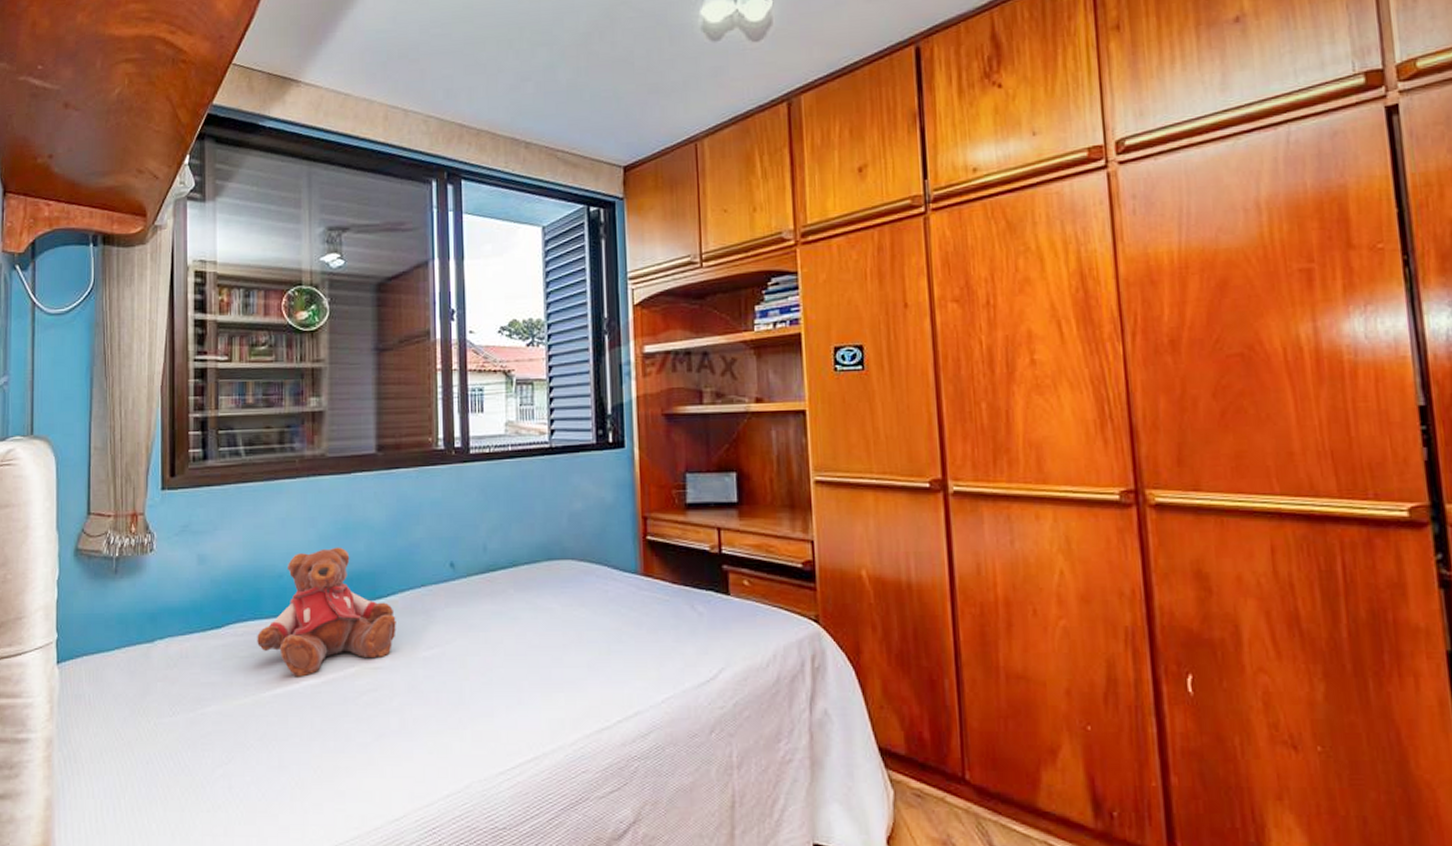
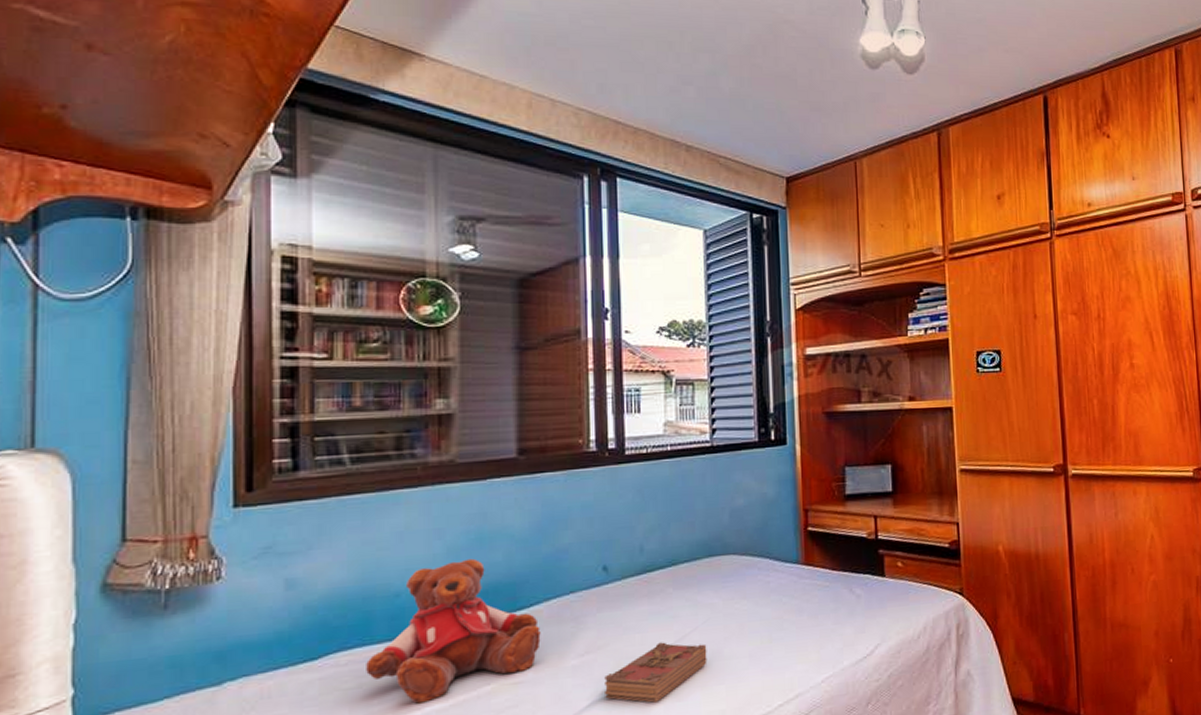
book: none [452,643,547,702] -> present [604,642,707,703]

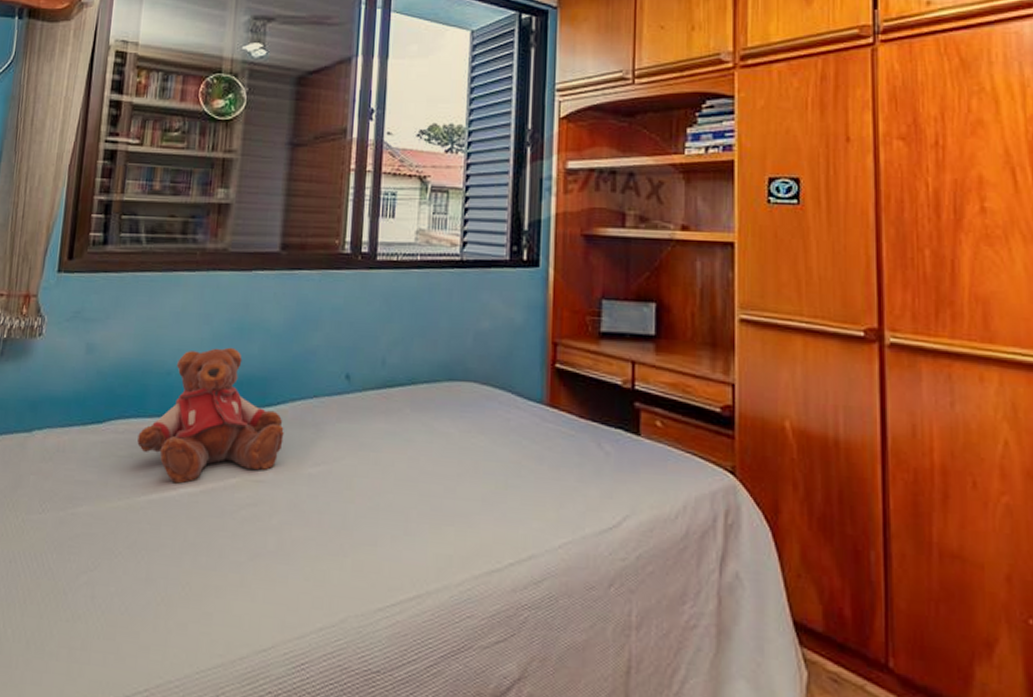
book: present [604,642,707,703] -> none [336,466,439,531]

